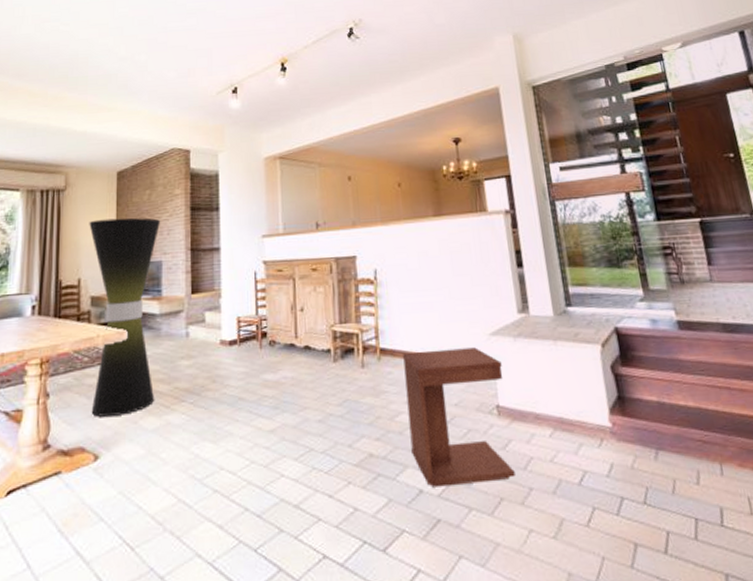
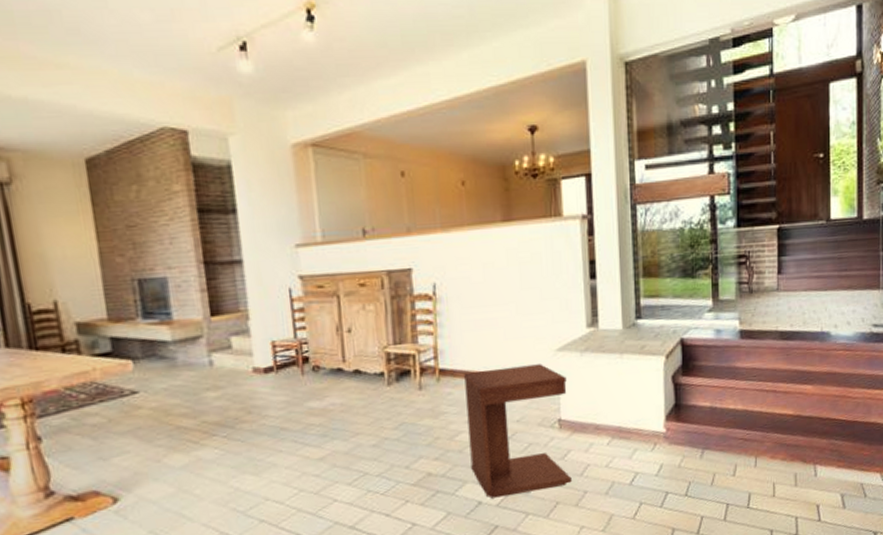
floor lamp: present [89,217,161,417] -> none [55,222,180,458]

